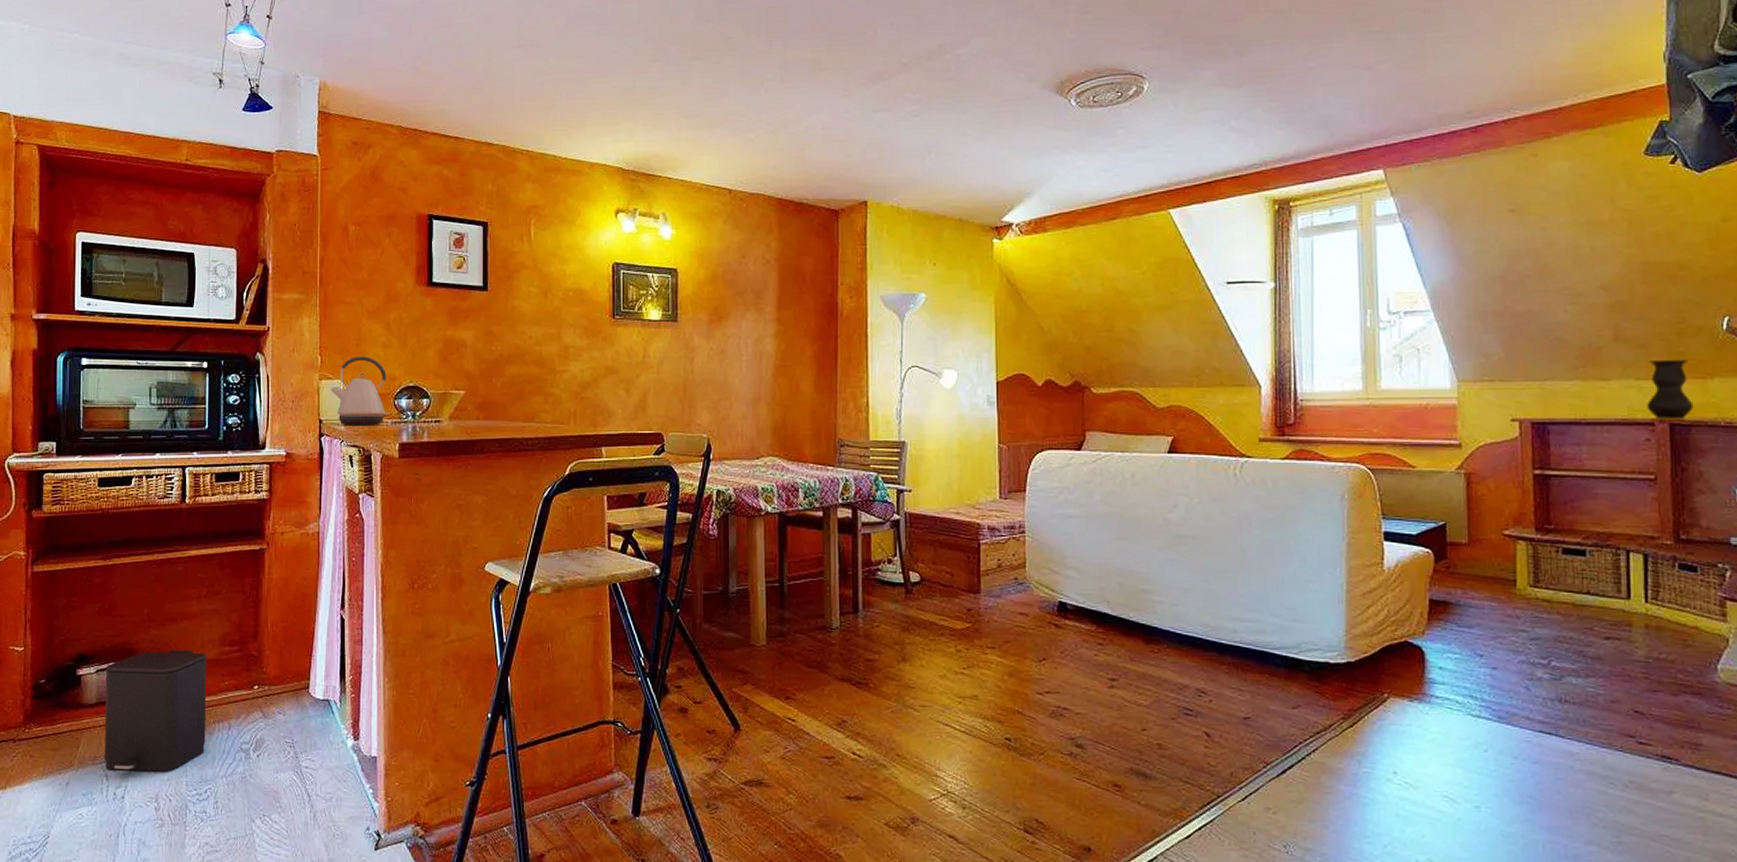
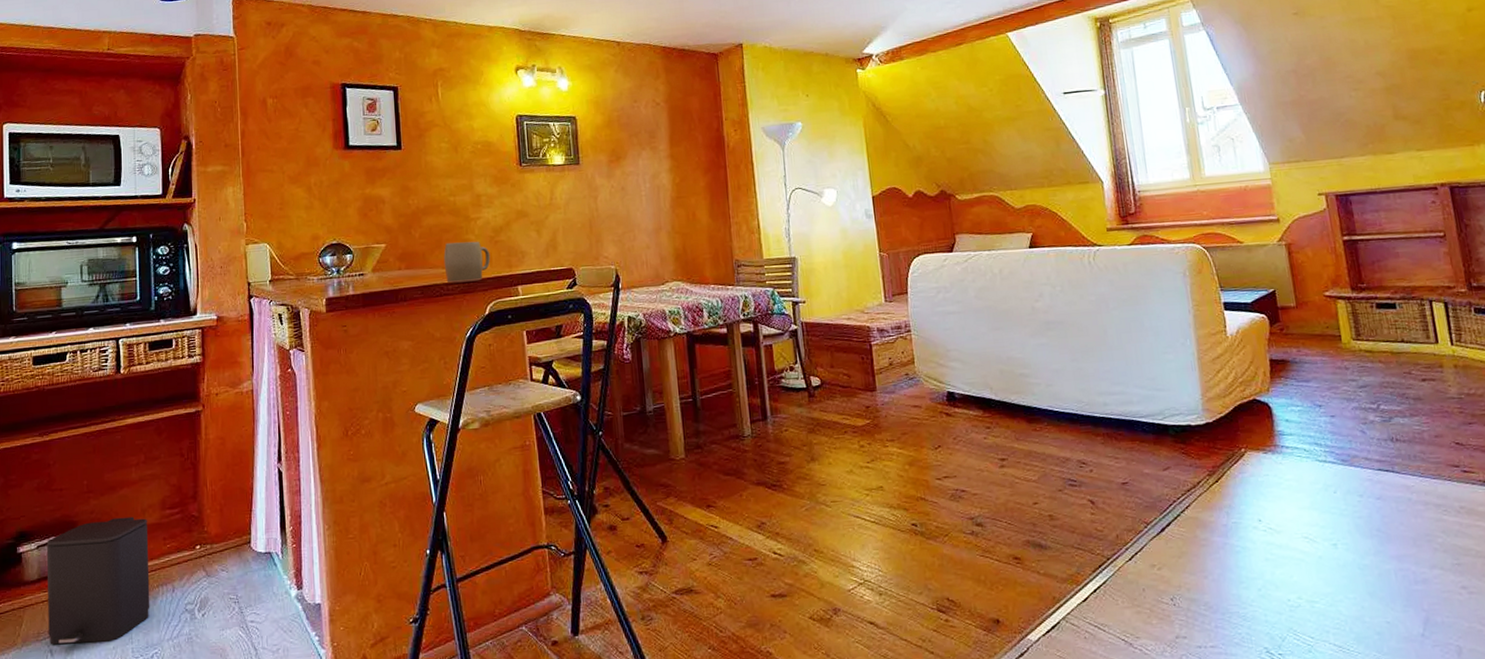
kettle: present [330,356,389,426] -> none [257,219,314,286]
mug: none [525,395,575,439] -> present [443,241,491,284]
vase: present [1647,359,1694,420] -> none [1424,130,1467,184]

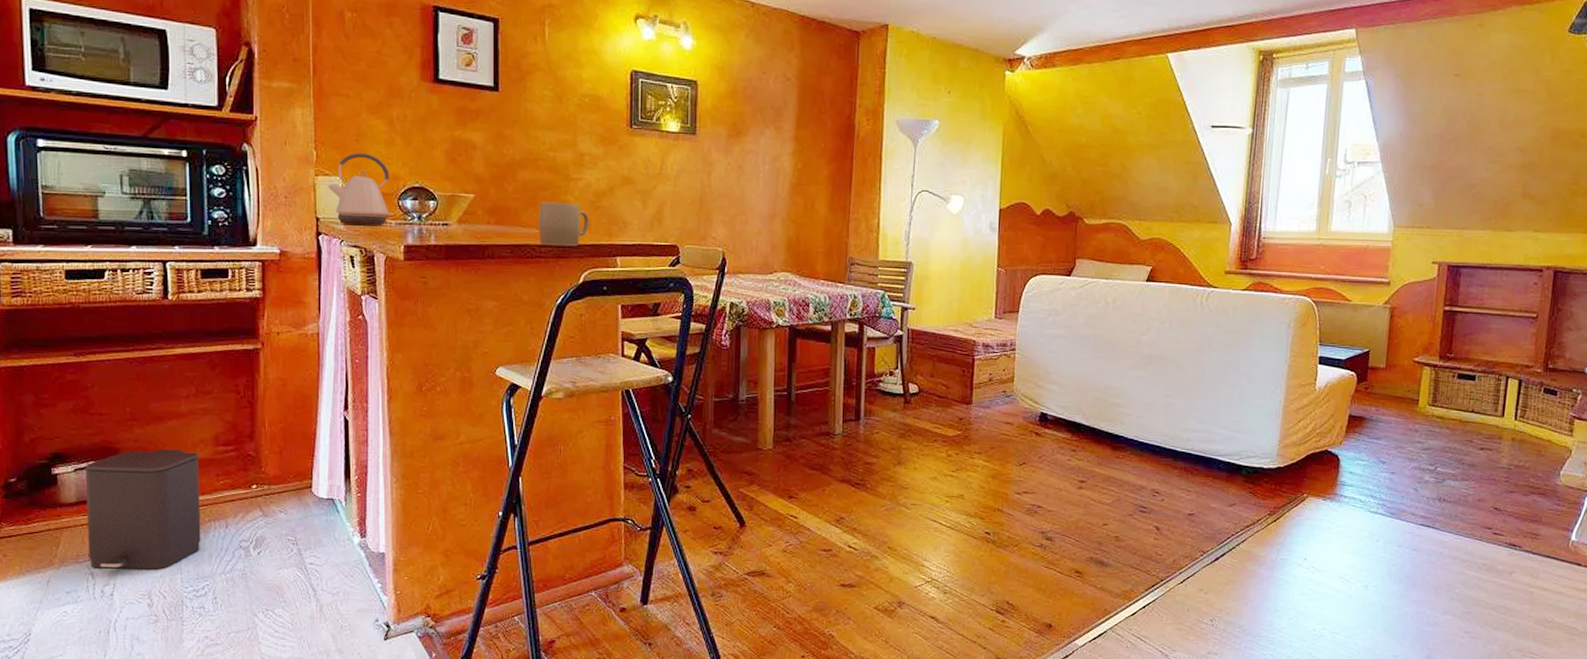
kettle: none [257,219,314,286] -> present [327,153,393,226]

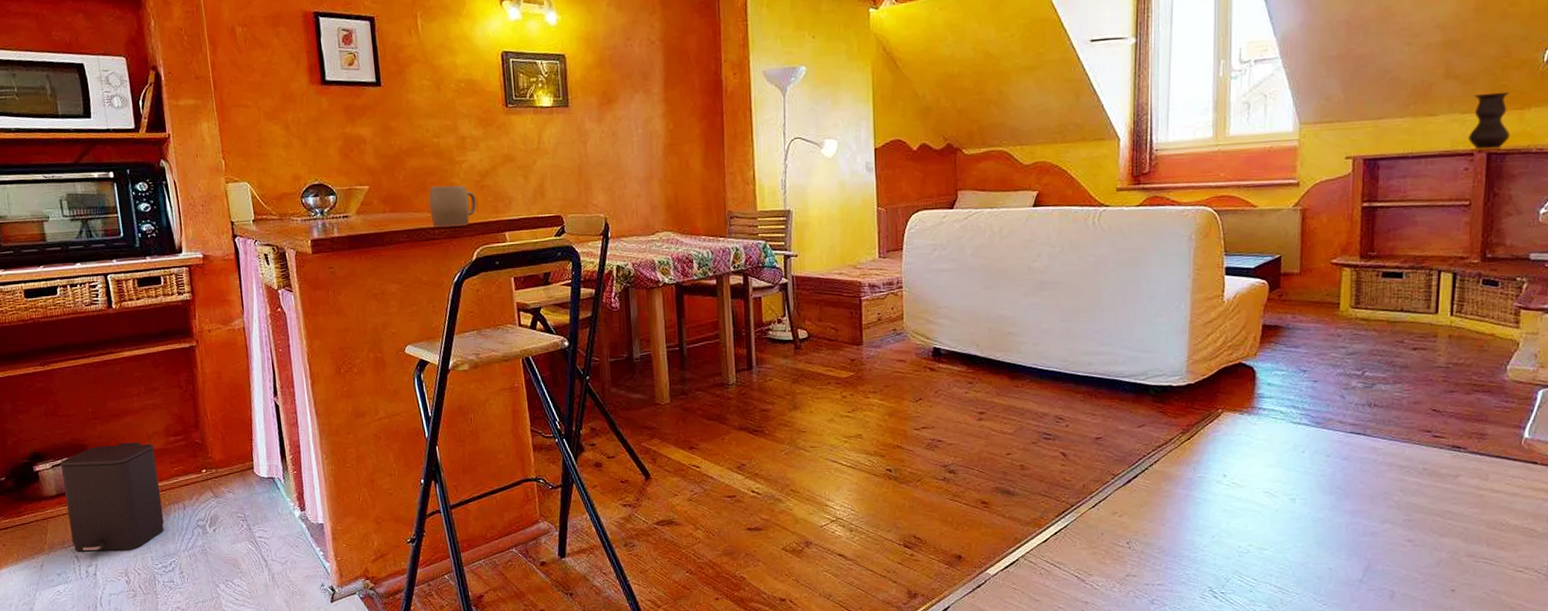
kettle: present [327,153,393,226] -> none [237,157,298,226]
vase: none [1539,215,1576,268] -> present [1468,91,1510,150]

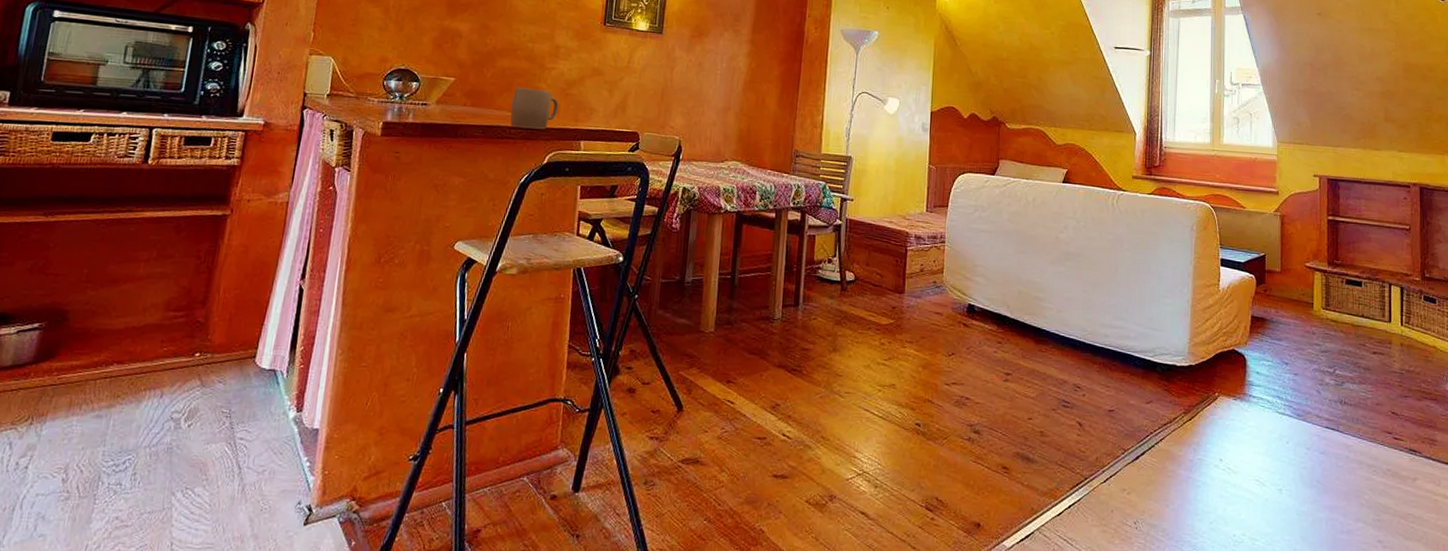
pedal bin: present [60,442,165,552] -> none [11,312,148,441]
vase: present [1468,91,1510,150] -> none [1405,137,1436,185]

